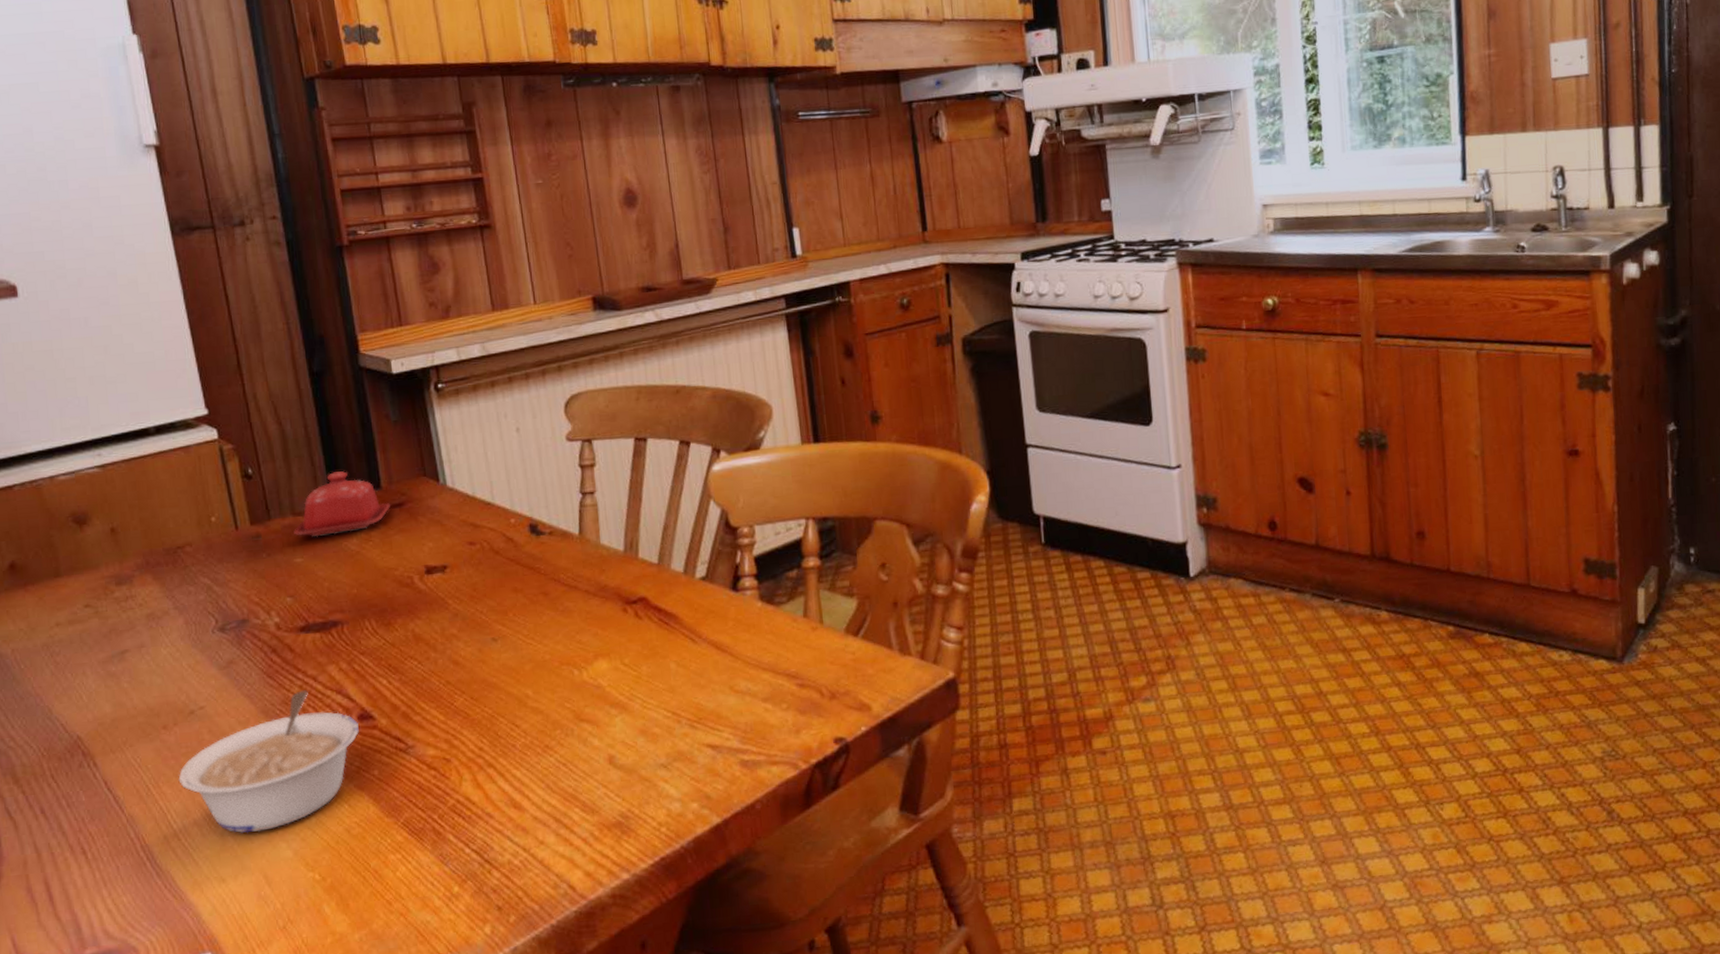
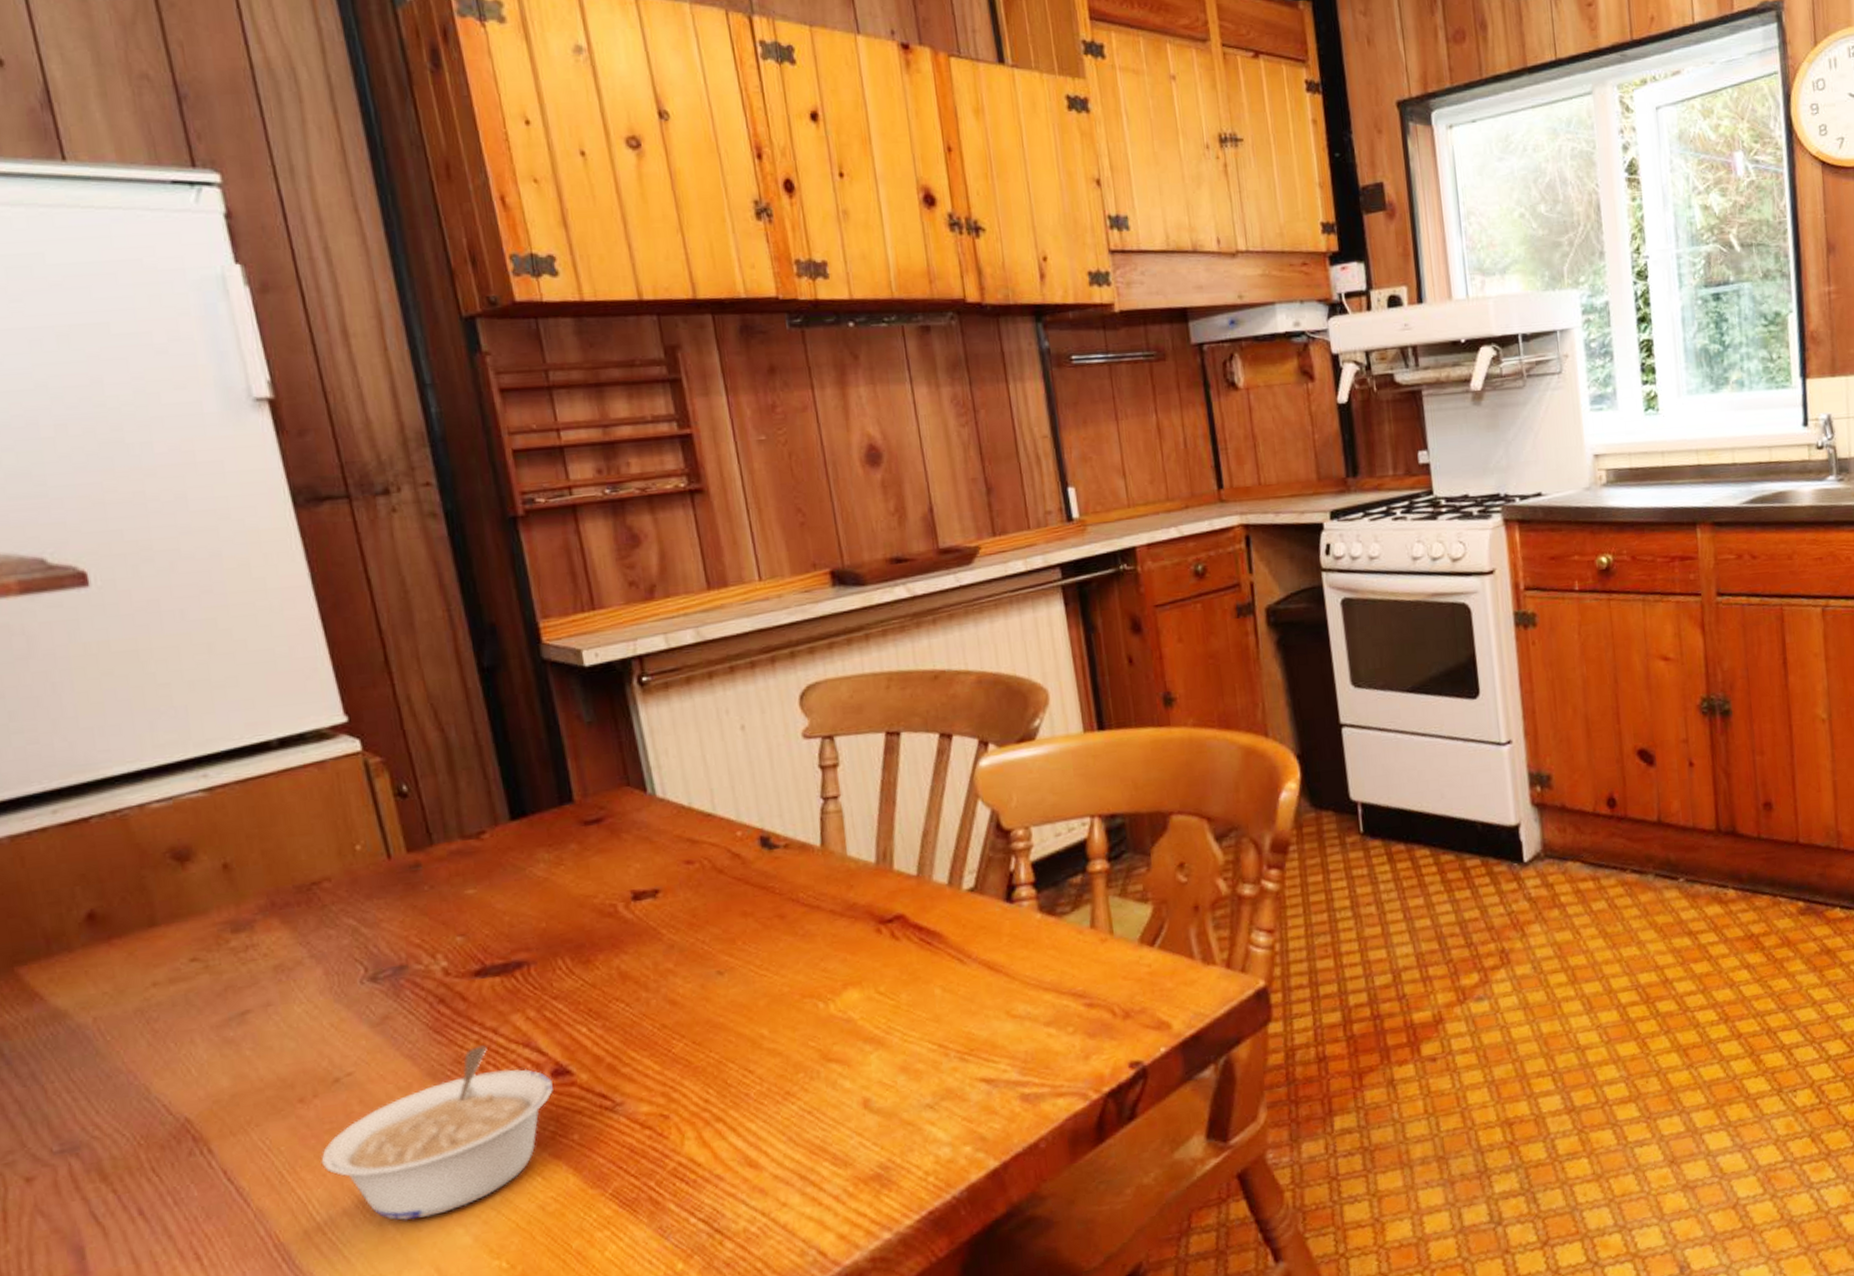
butter dish: present [294,471,391,537] -> none [463,784,587,863]

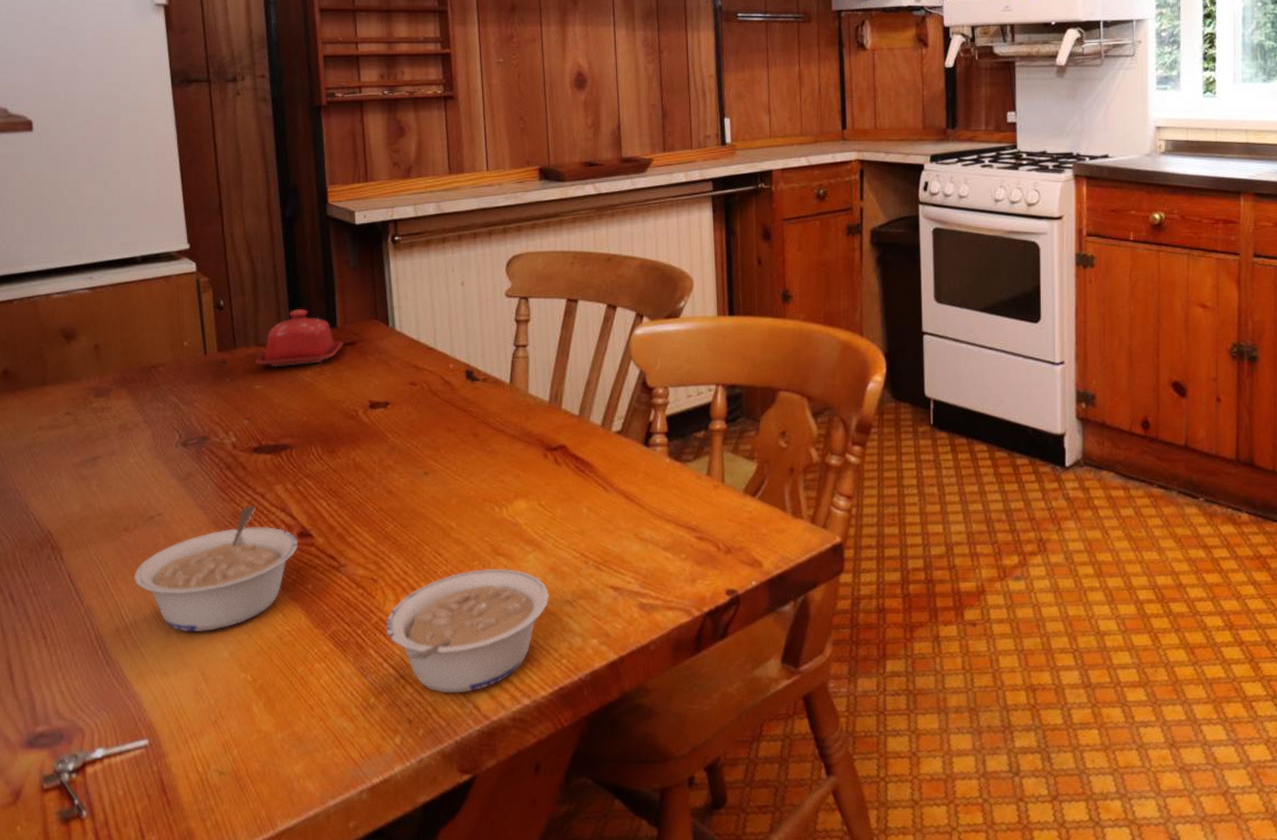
butter dish: none [463,784,587,863] -> present [256,309,344,367]
legume: none [687,1076,904,1243] -> present [386,568,550,694]

